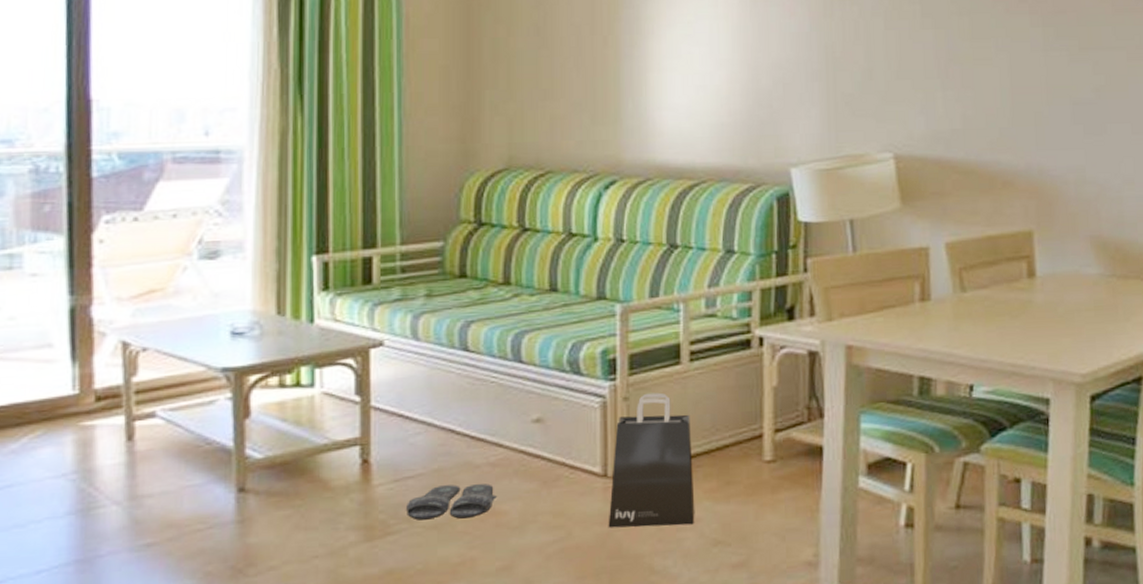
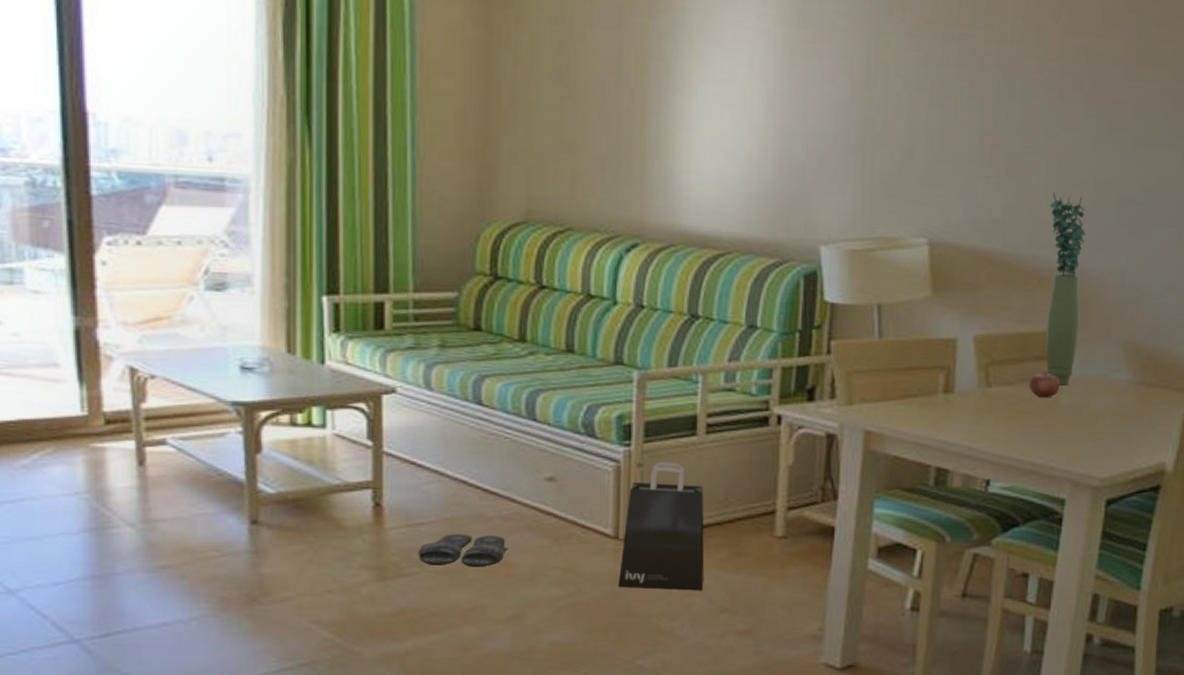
fruit: none [1002,271,1034,298] -> present [1029,371,1060,398]
vase: none [1006,100,1047,285] -> present [1045,192,1086,386]

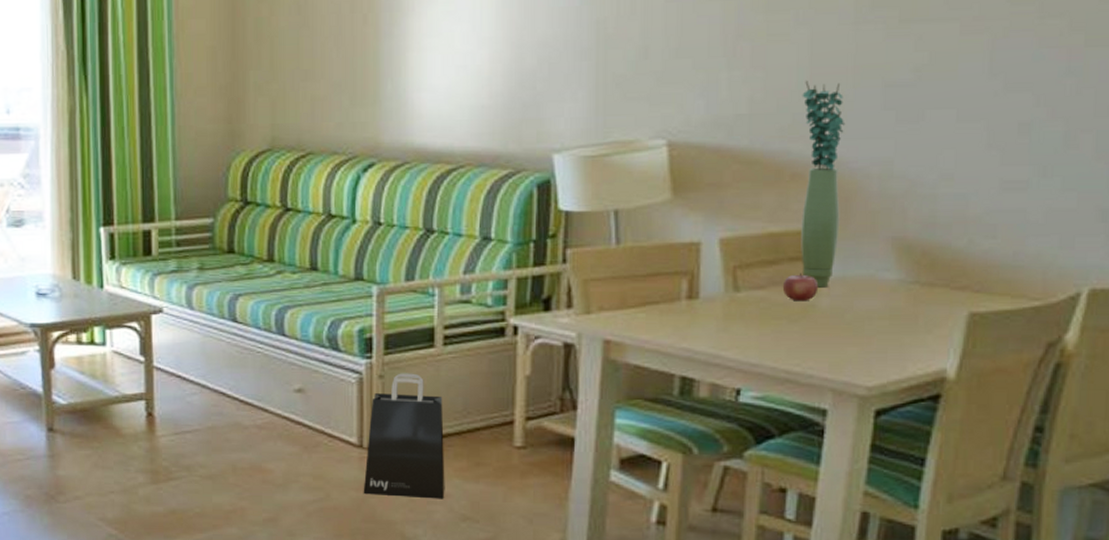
slippers: present [419,534,508,567] -> none [186,442,263,472]

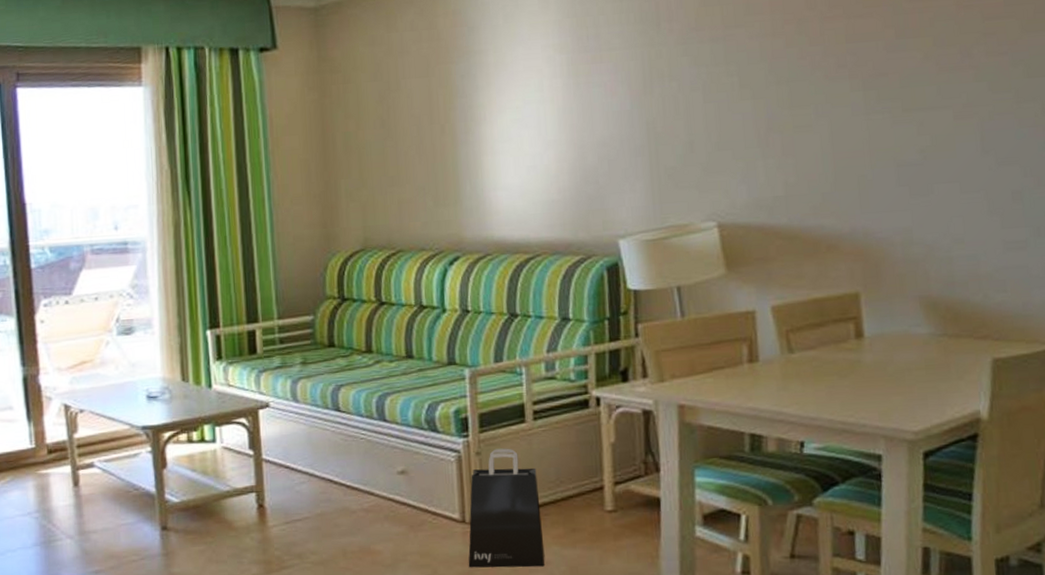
fruit: present [782,273,819,302] -> none [830,332,862,359]
vase: present [801,81,846,288] -> none [828,165,874,345]

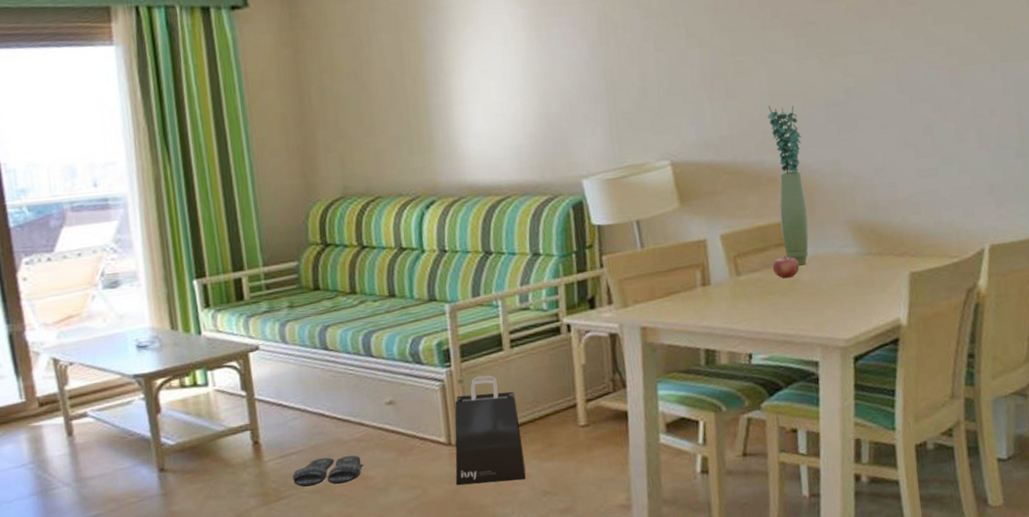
slippers: none [297,527,371,557] -> present [293,455,364,487]
vase: none [828,165,874,345] -> present [767,106,809,266]
fruit: none [830,332,862,359] -> present [772,255,800,279]

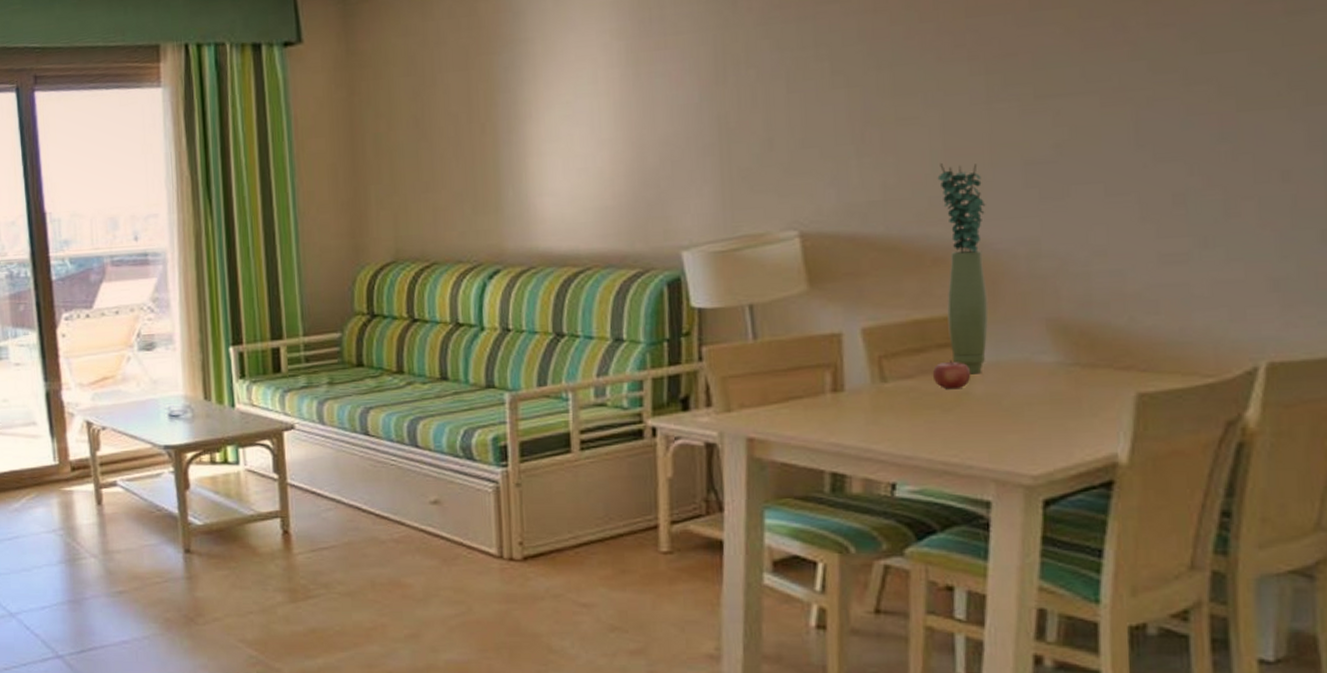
slippers: present [293,455,364,487] -> none [323,557,402,588]
shopping bag: present [455,375,526,485] -> none [506,480,591,609]

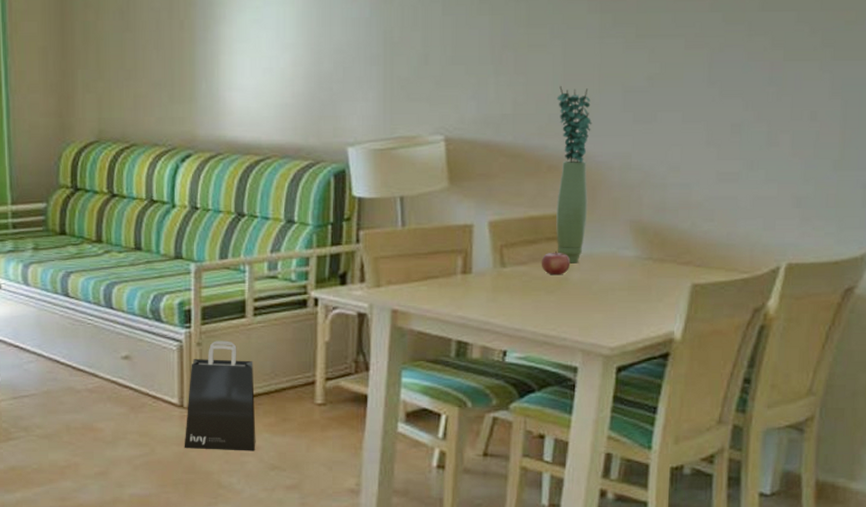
shopping bag: none [506,480,591,609] -> present [184,341,256,451]

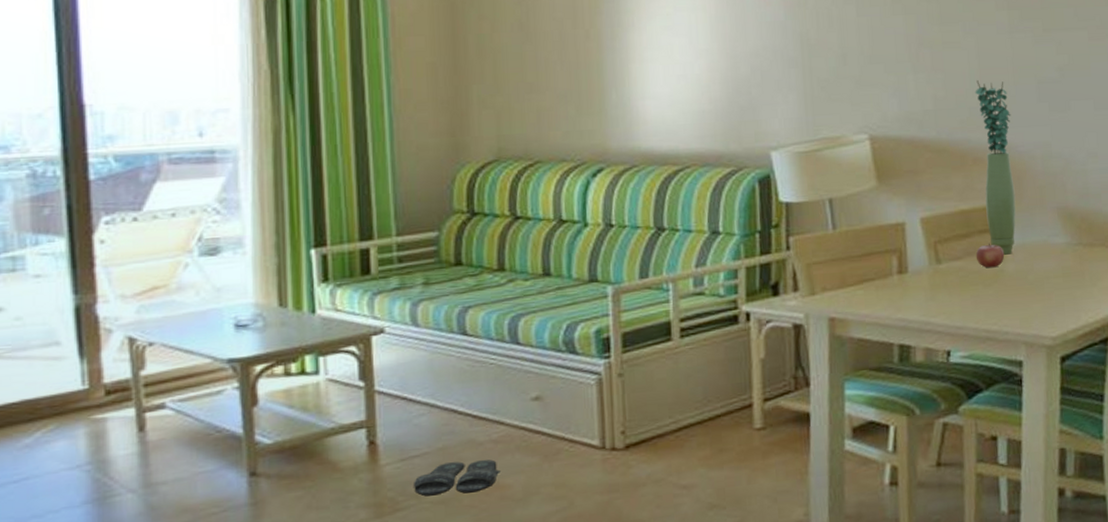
slippers: none [23,405,94,432] -> present [414,459,500,496]
shopping bag: present [184,341,256,451] -> none [608,368,691,496]

